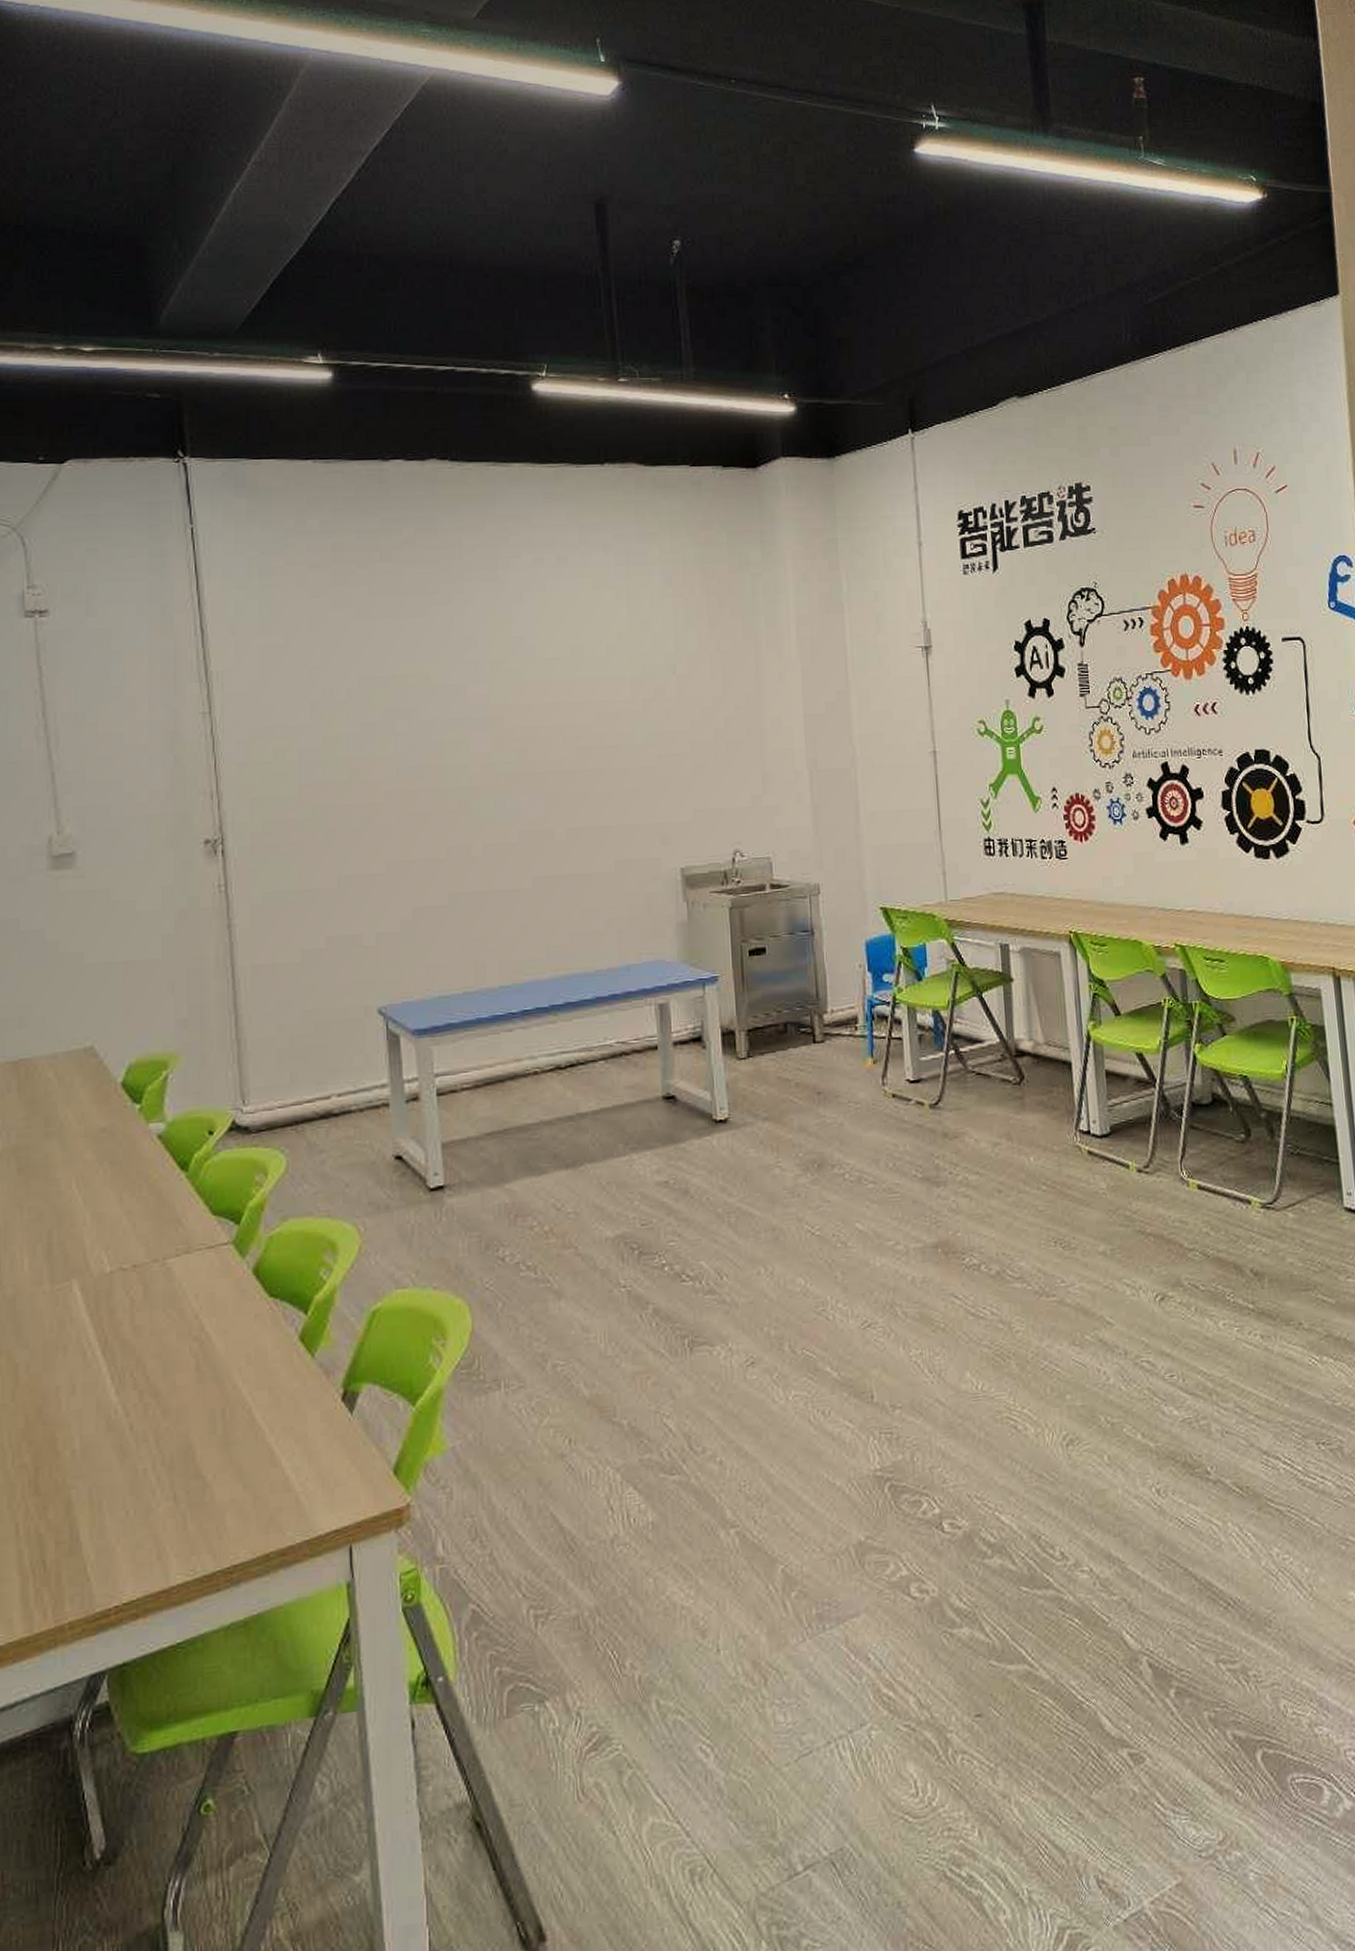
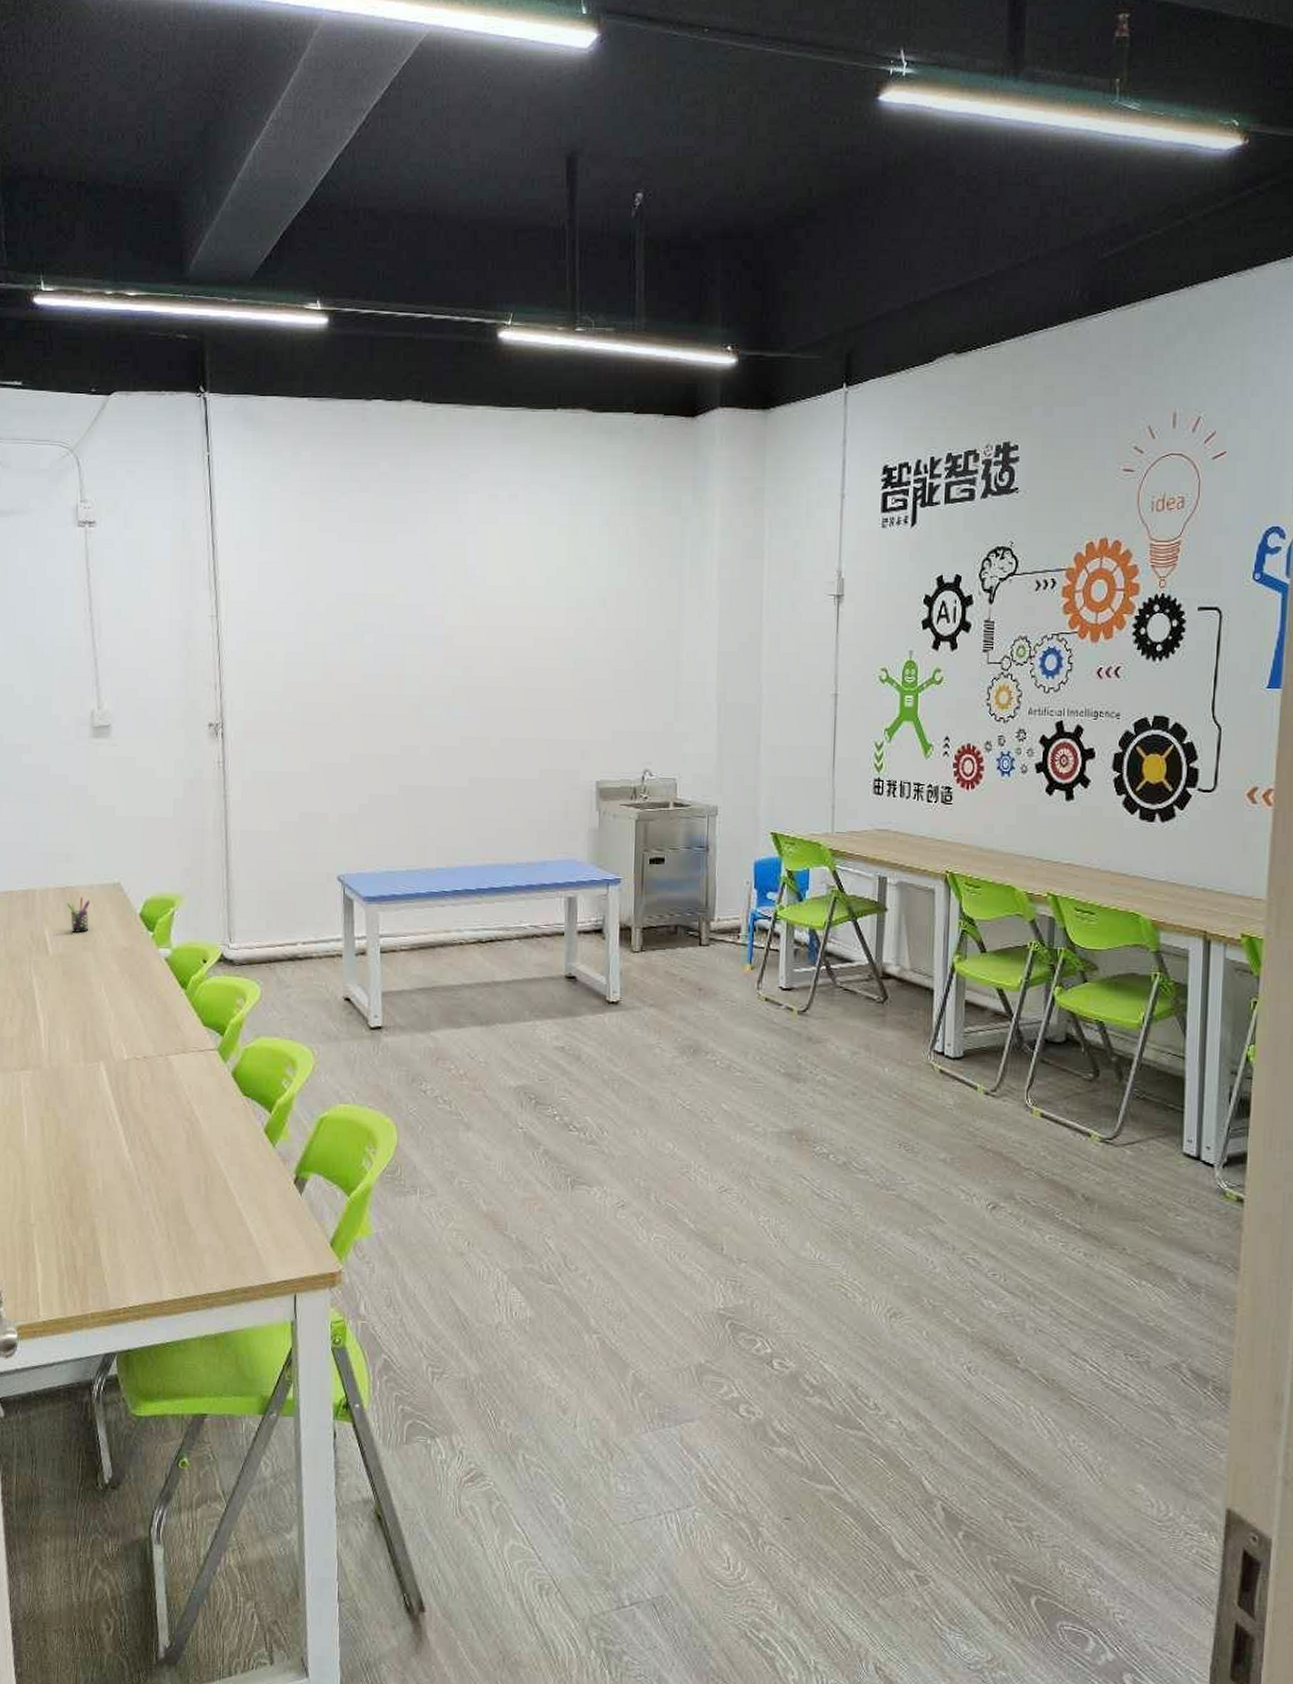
pen holder: none [21,1070,53,1117] -> present [67,897,90,933]

